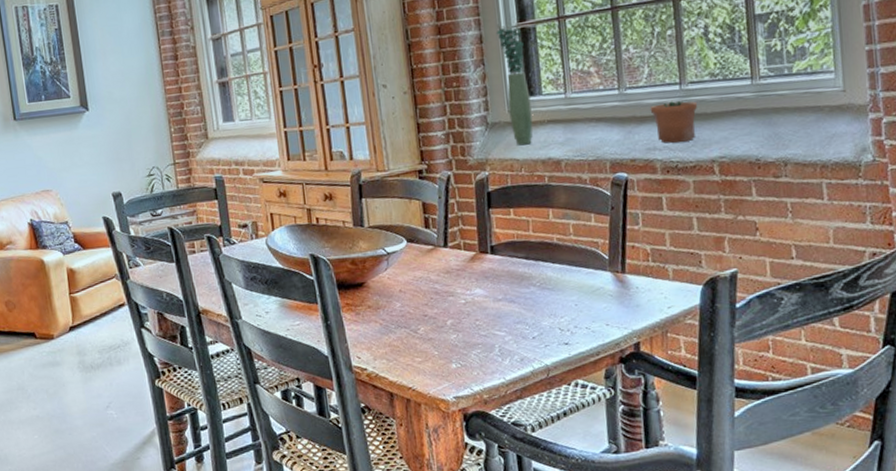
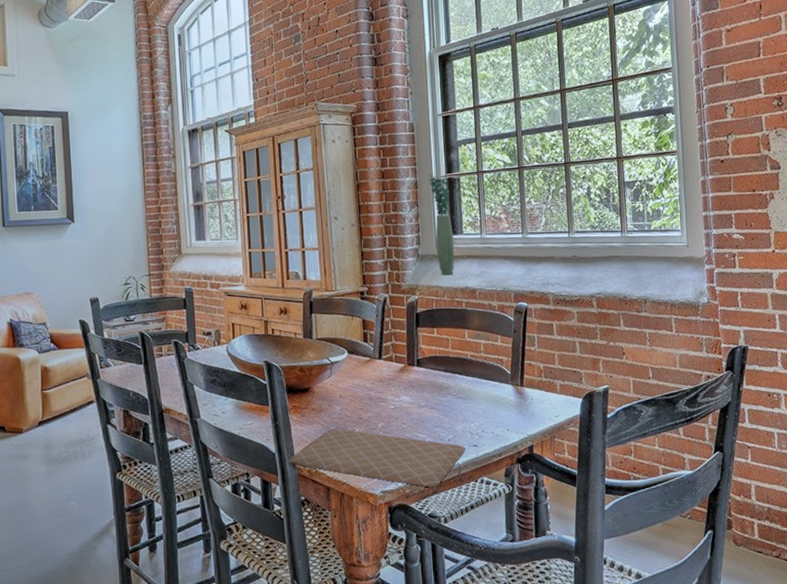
placemat: none [343,327,554,393] -> present [287,428,465,488]
planter: present [650,100,697,144] -> none [545,246,581,280]

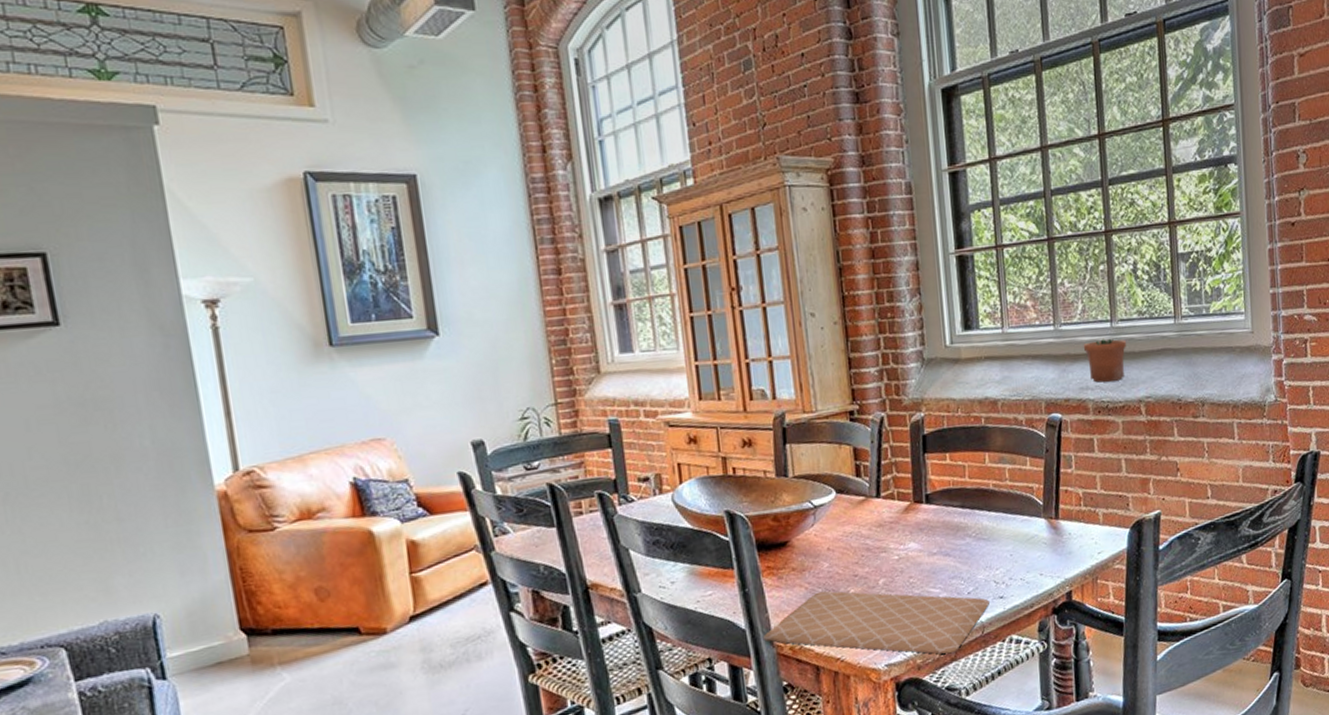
vase: present [429,173,455,275] -> none [934,250,970,384]
planter: none [545,246,581,280] -> present [1083,338,1126,383]

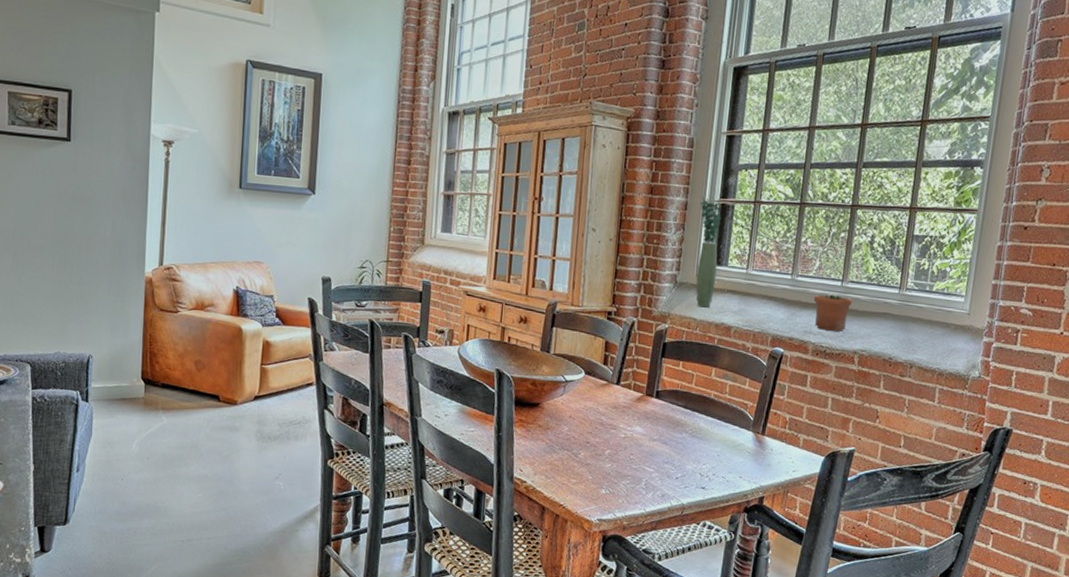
placemat: present [762,590,989,655] -> none [505,448,692,524]
vase: none [934,250,970,384] -> present [695,196,722,308]

